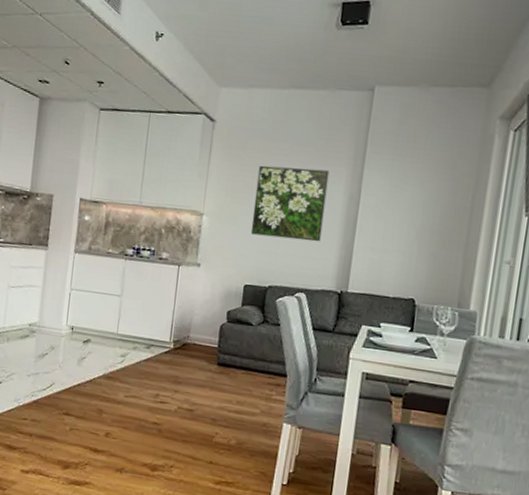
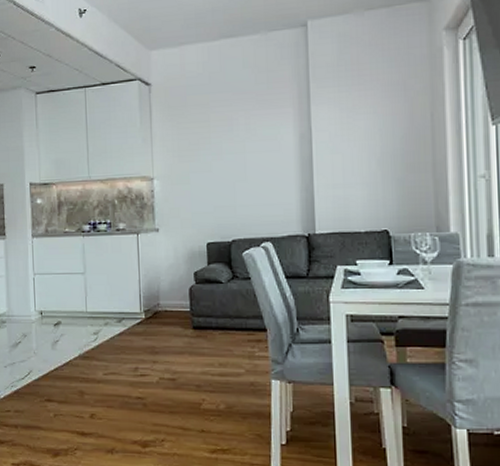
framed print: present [250,165,330,242] -> none [202,114,278,191]

